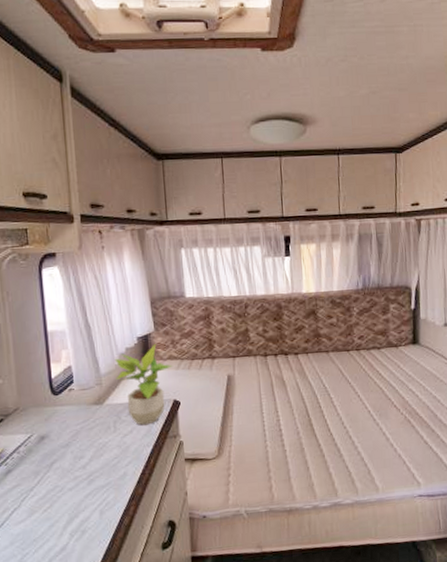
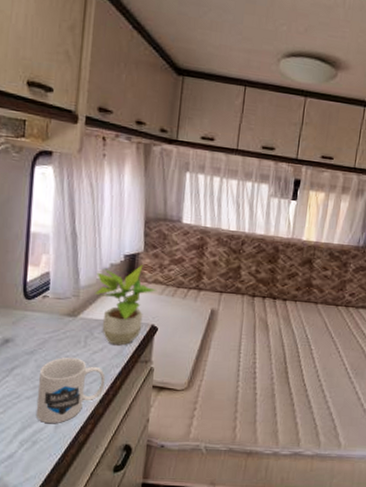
mug: none [77,443,140,512] -> present [37,357,106,424]

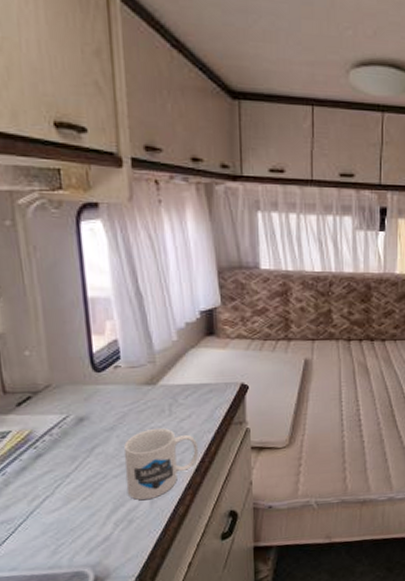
potted plant: present [95,265,156,346] -> none [171,320,241,410]

